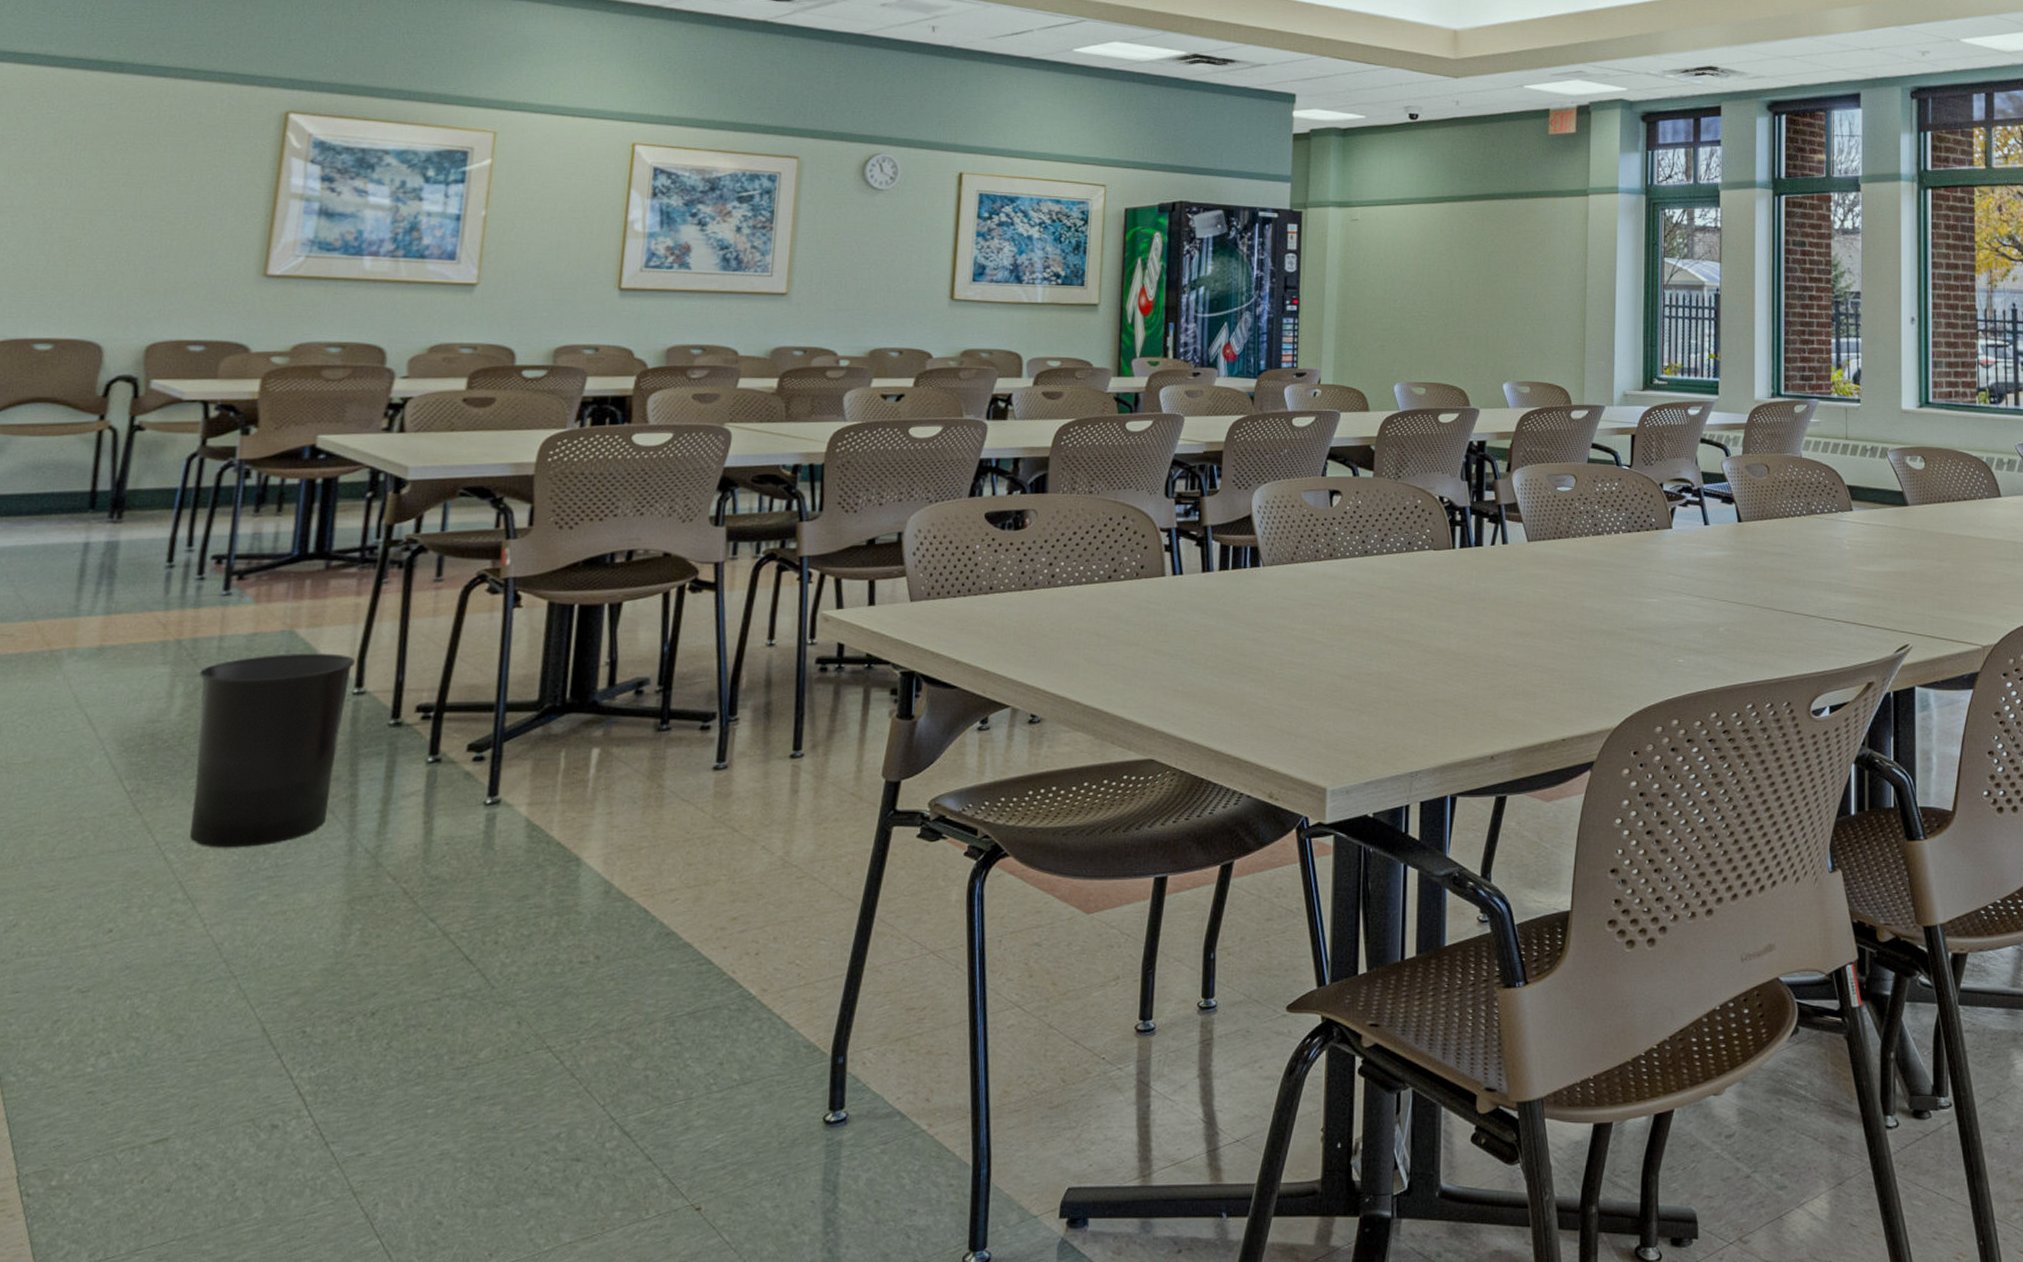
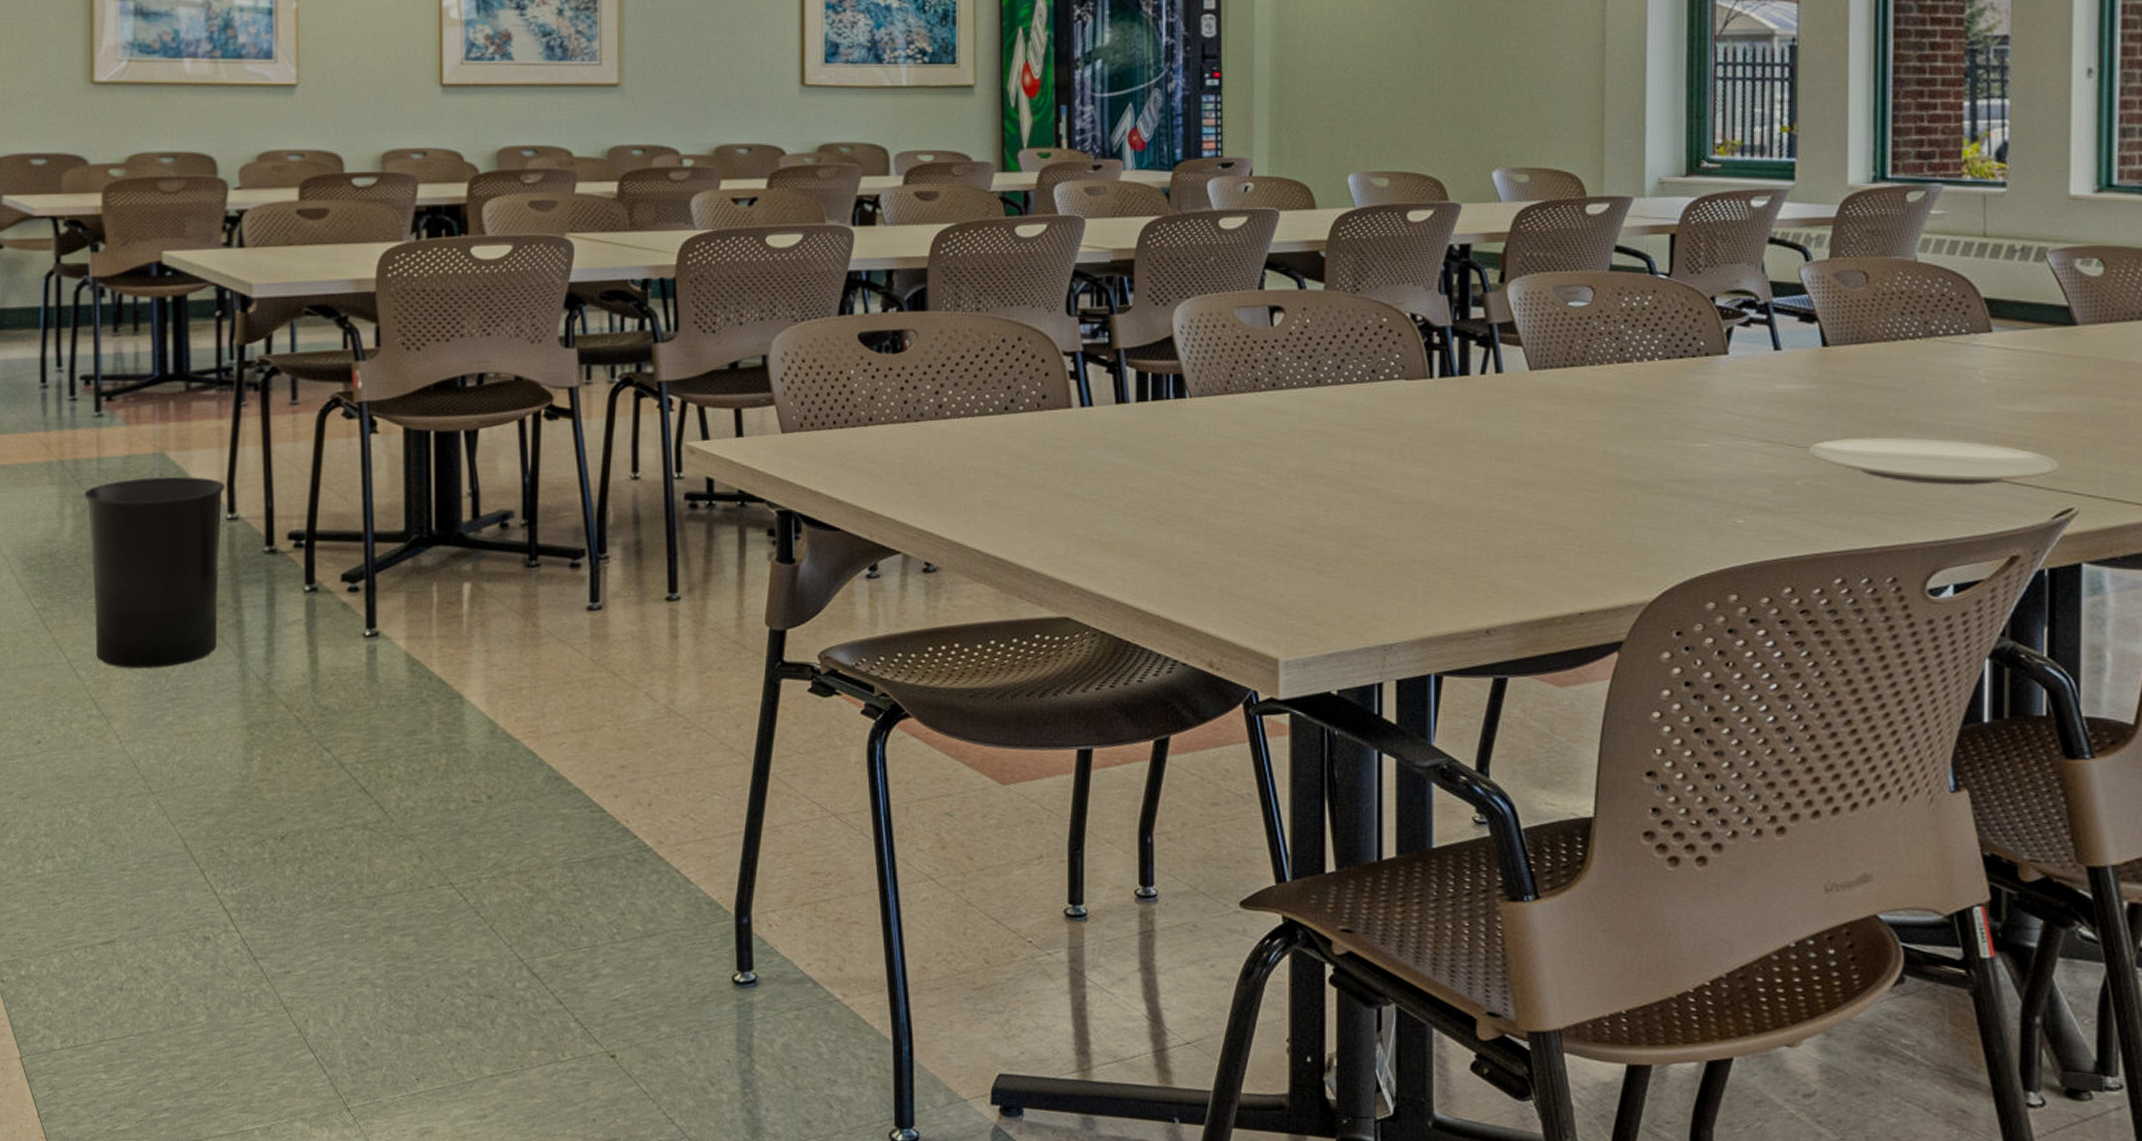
plate: none [1728,592,1899,629] -> present [1808,437,2059,486]

